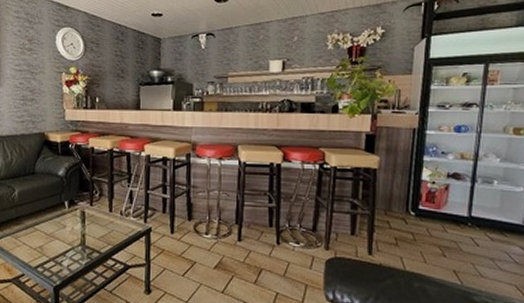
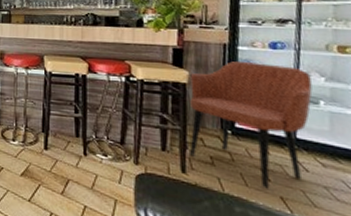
armchair: none [377,144,488,264] -> present [190,60,313,189]

